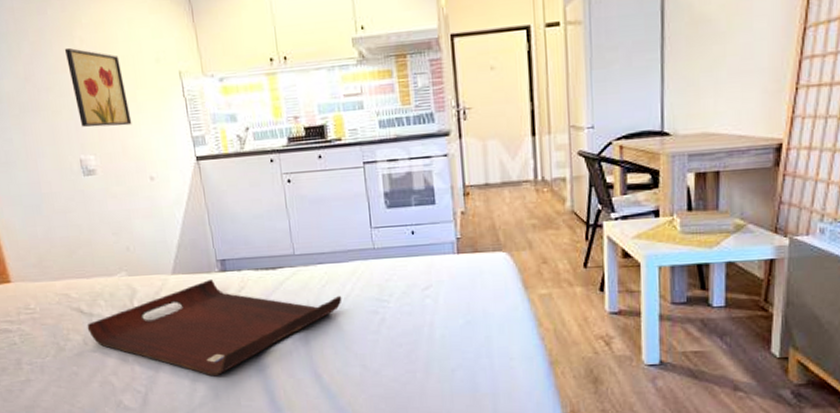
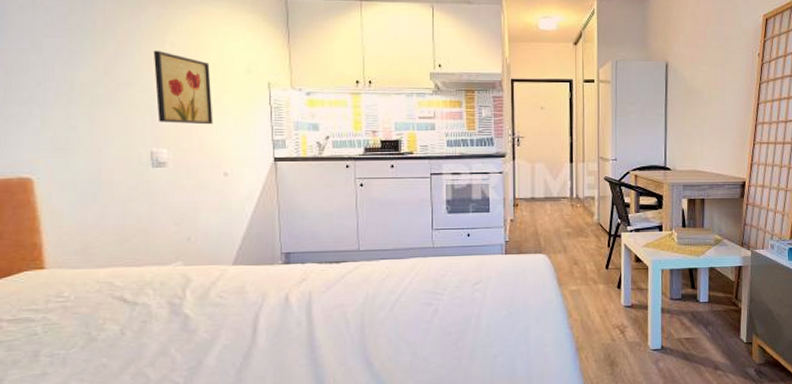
serving tray: present [87,278,342,377] -> none [128,270,400,366]

